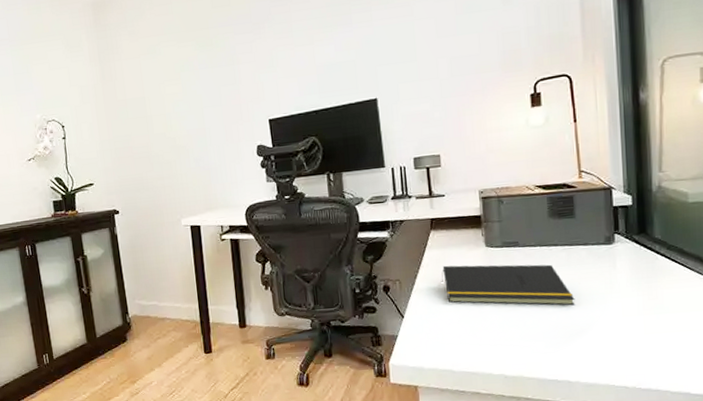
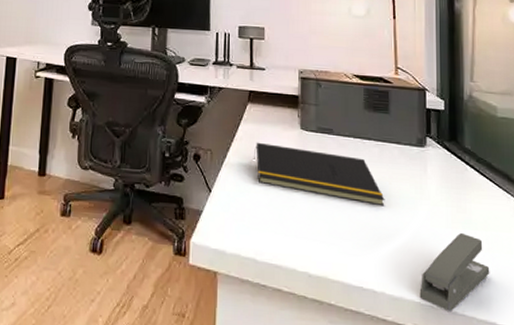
stapler: none [613,318,683,390] -> present [419,233,490,313]

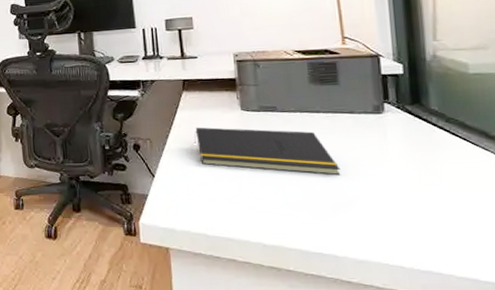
stapler: present [419,233,490,313] -> none [387,195,469,272]

